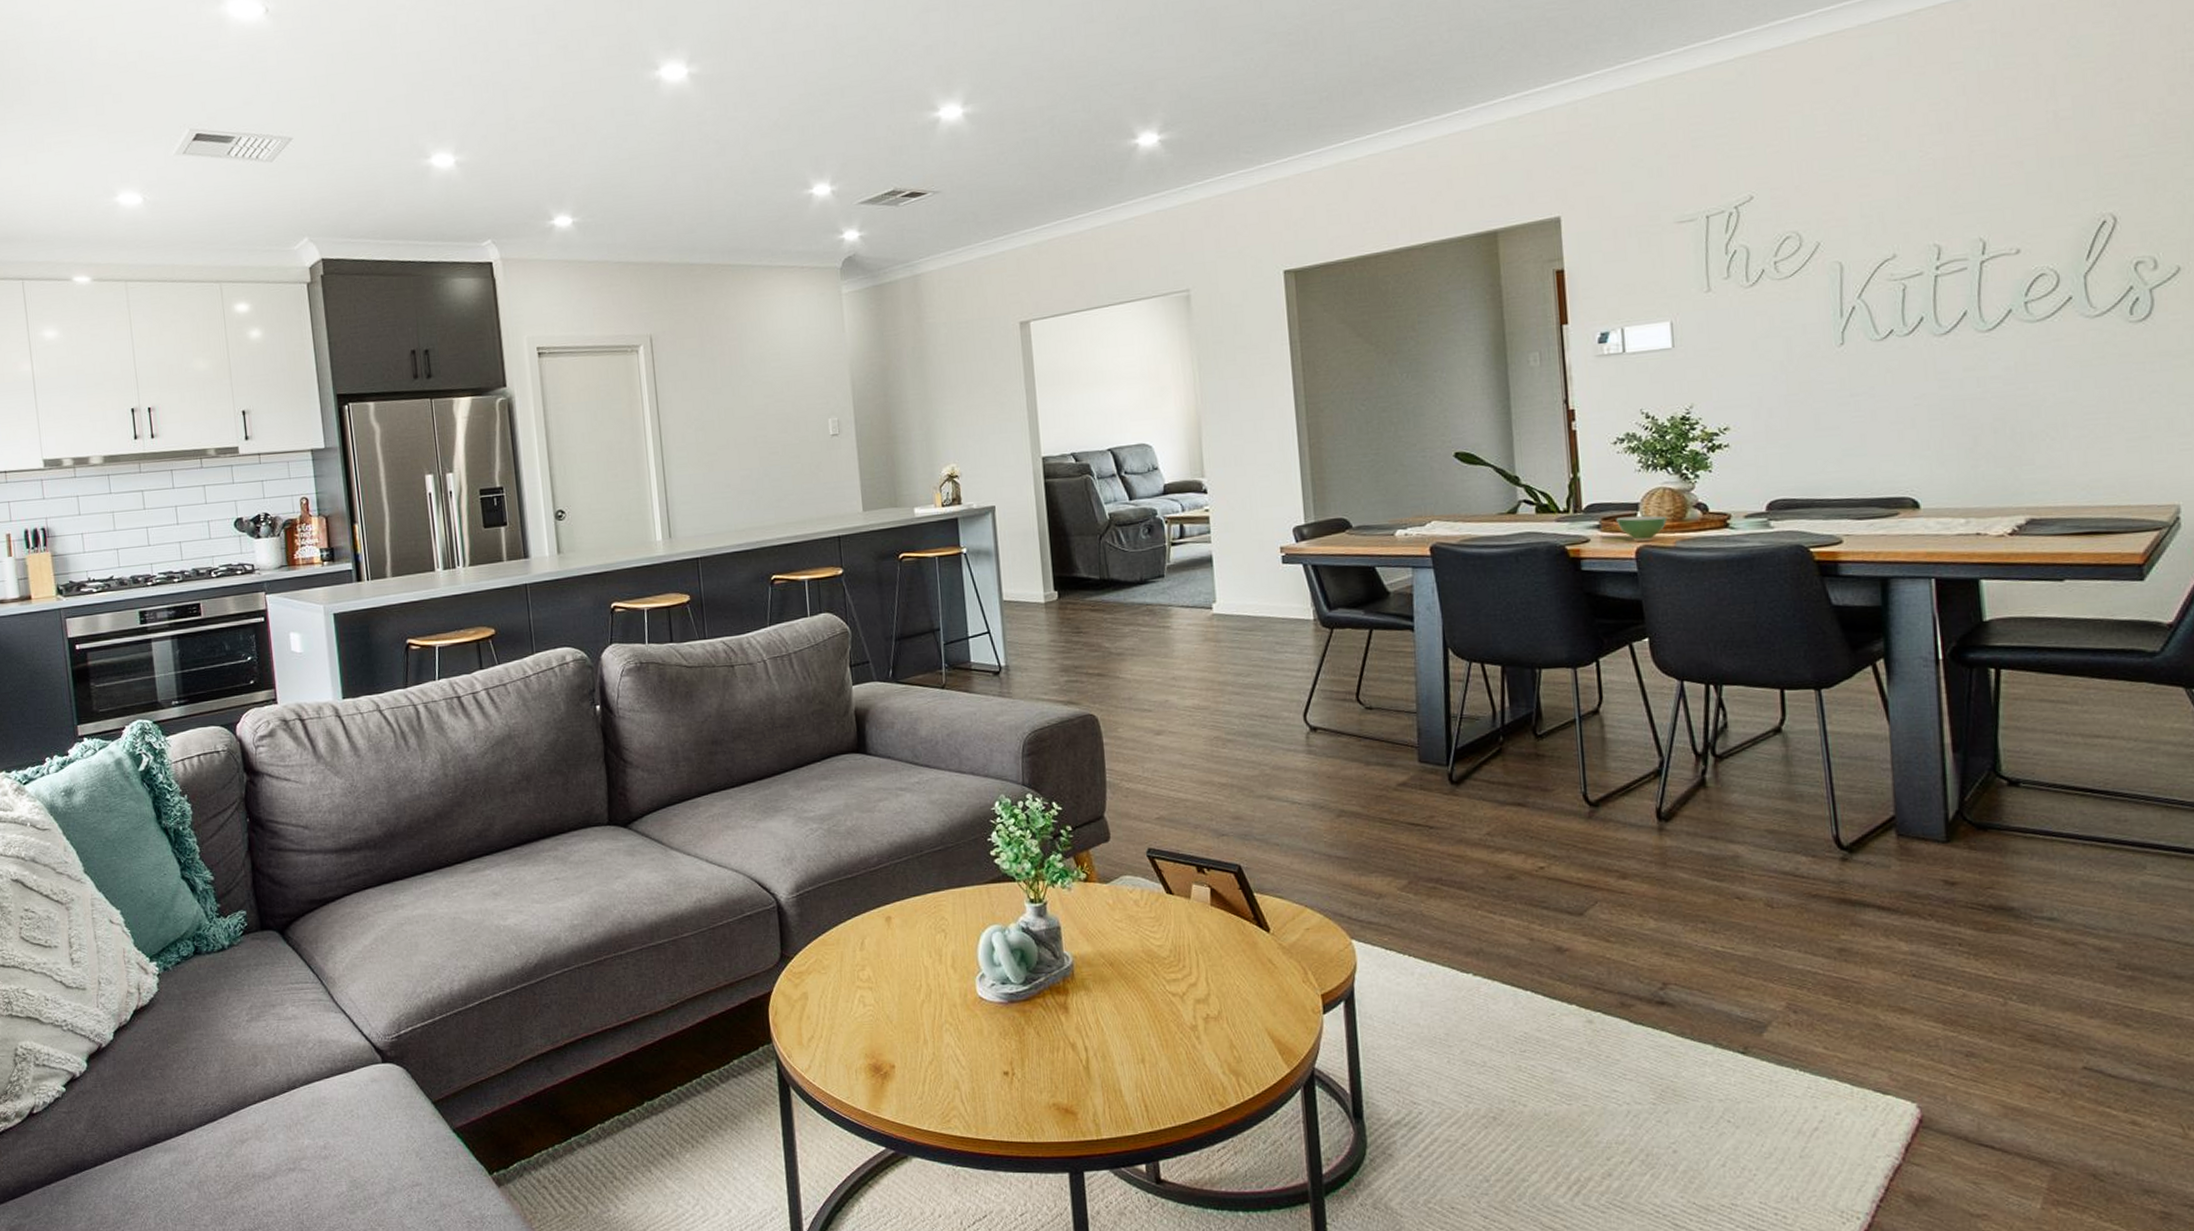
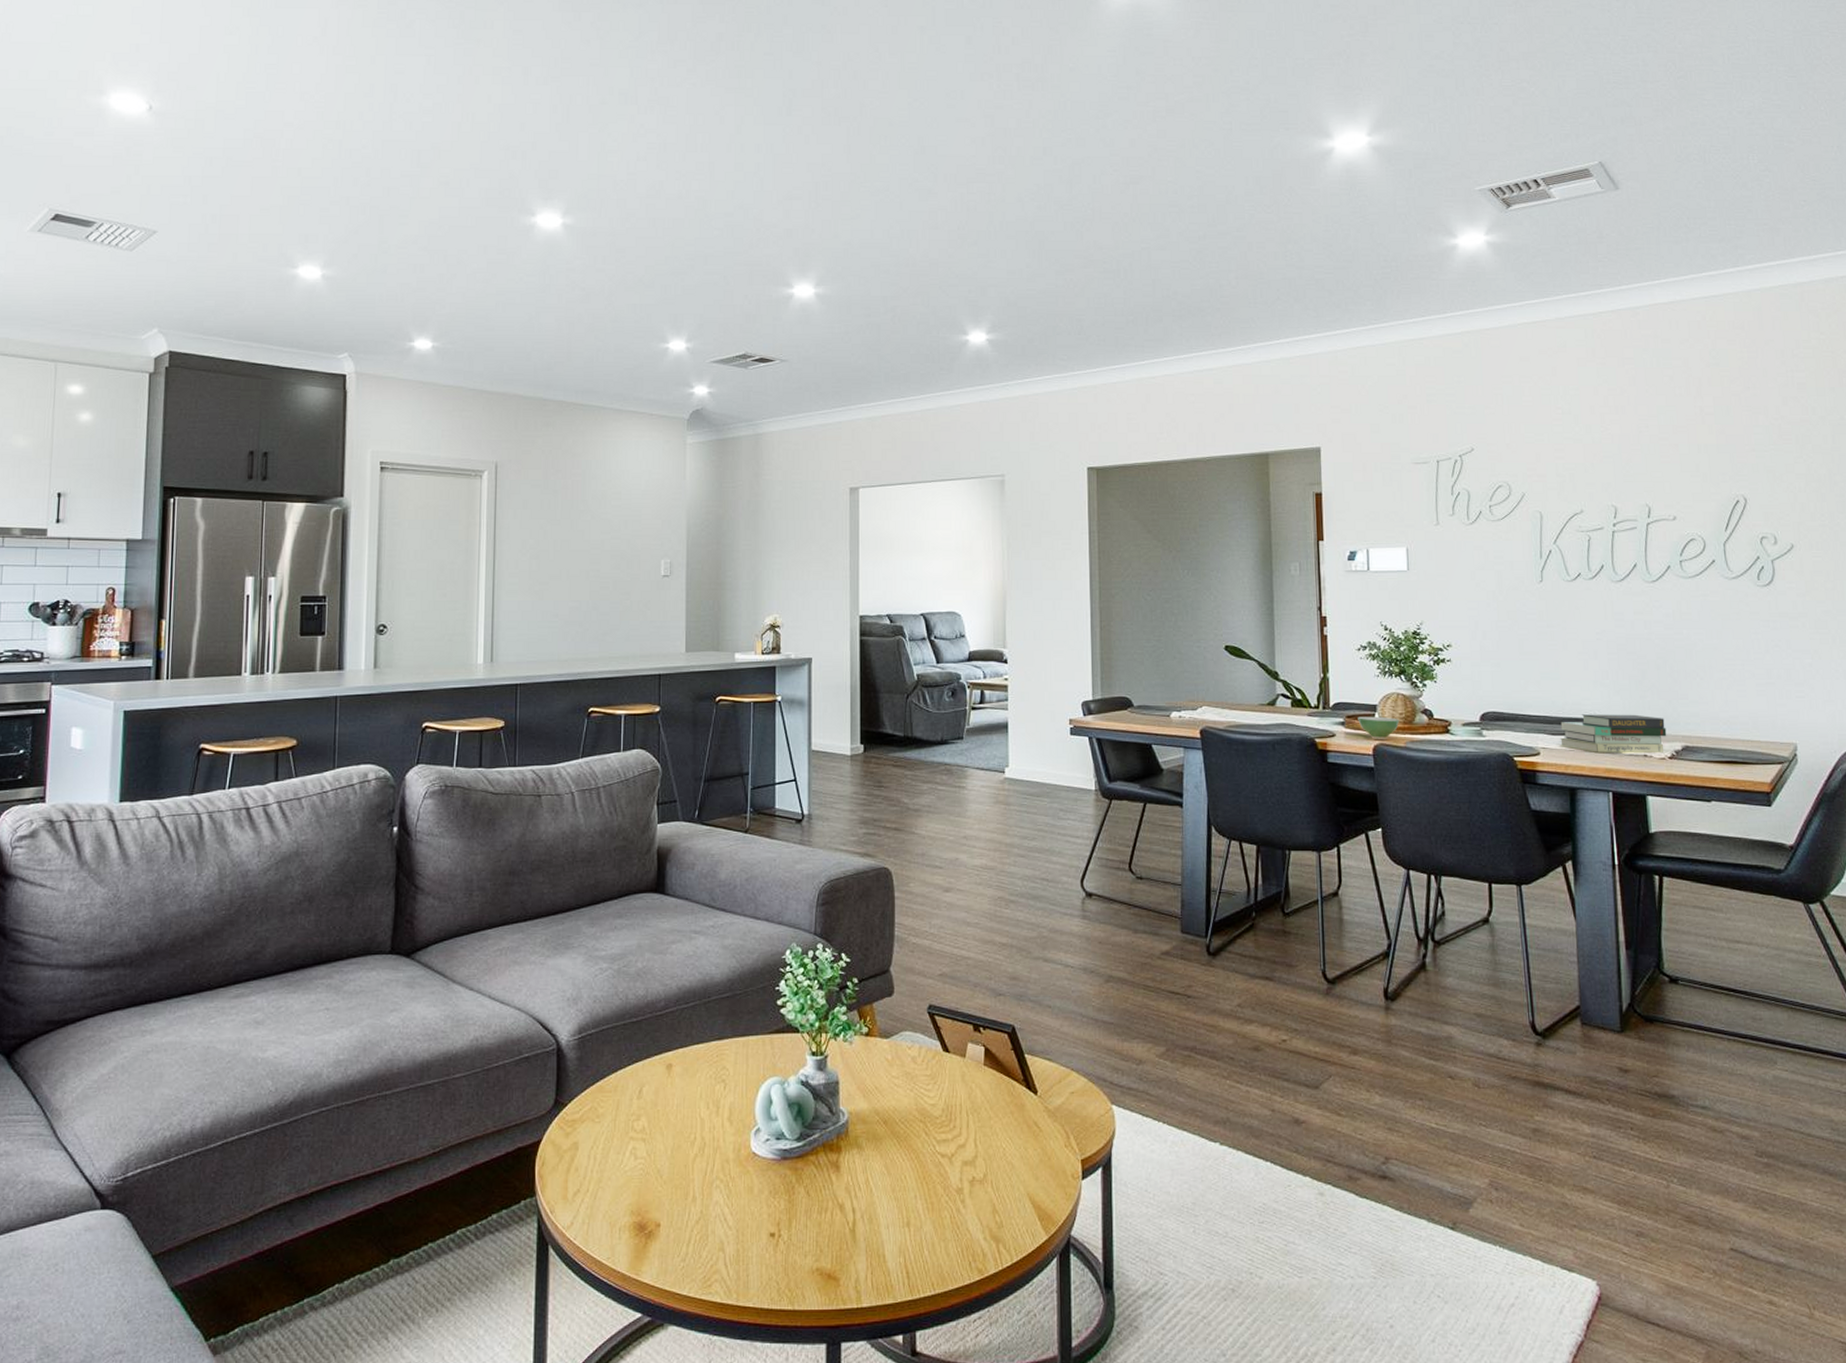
books: none [1867,487,2006,535] -> present [1560,714,1667,753]

